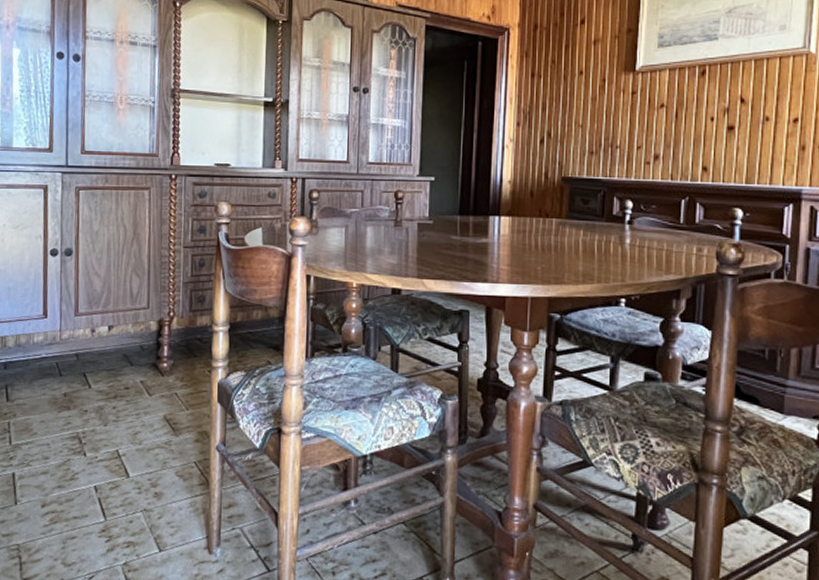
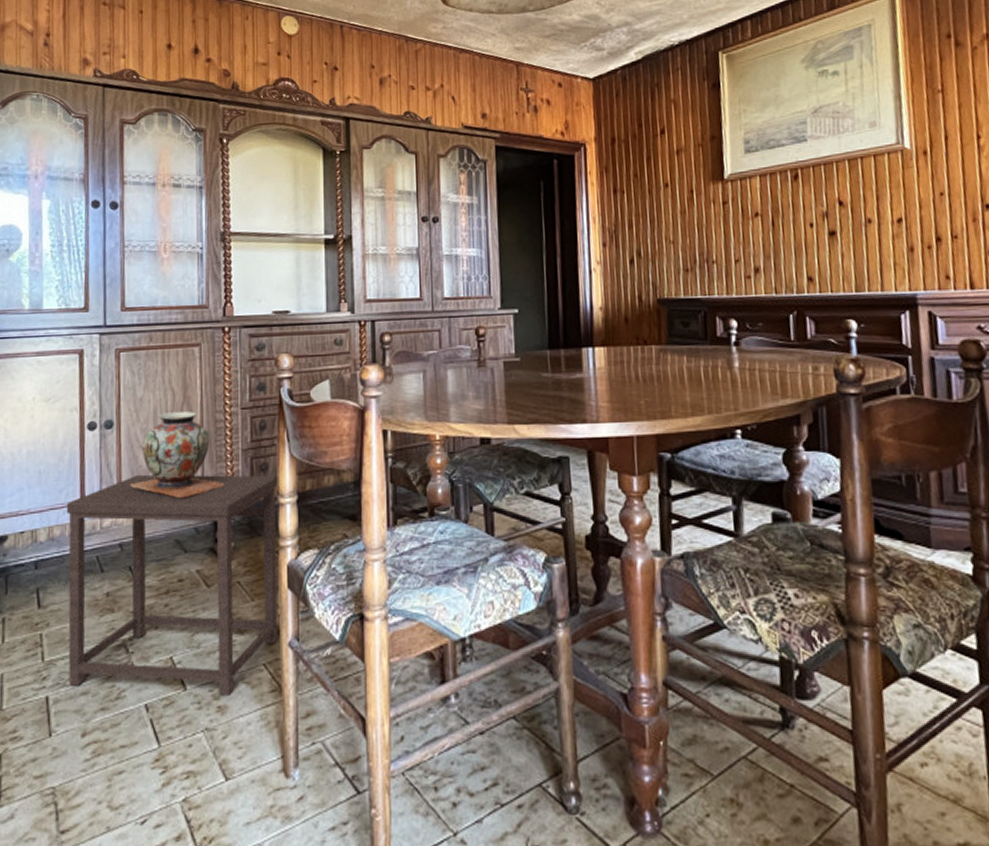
side table: none [31,297,213,485] -> present [66,474,278,695]
decorative vase: none [86,246,167,320] -> present [130,411,225,499]

